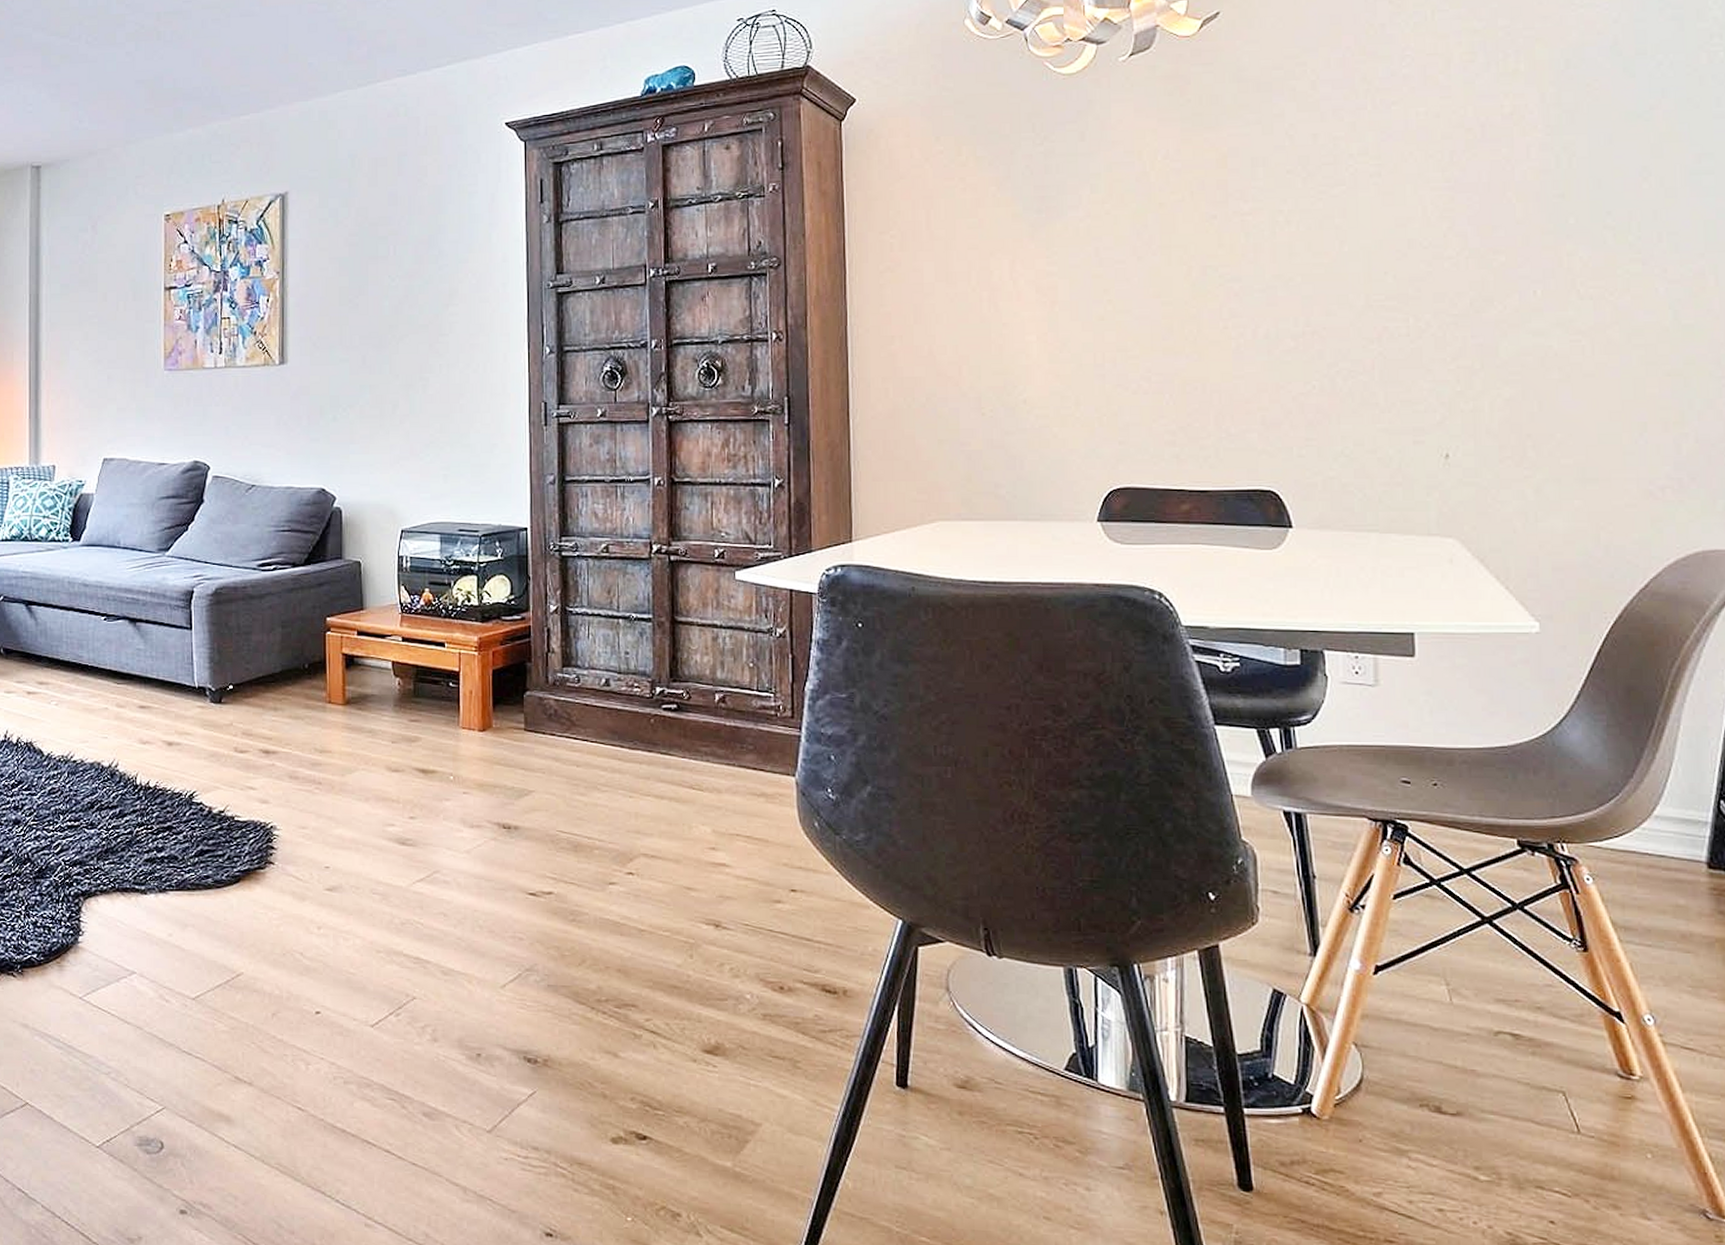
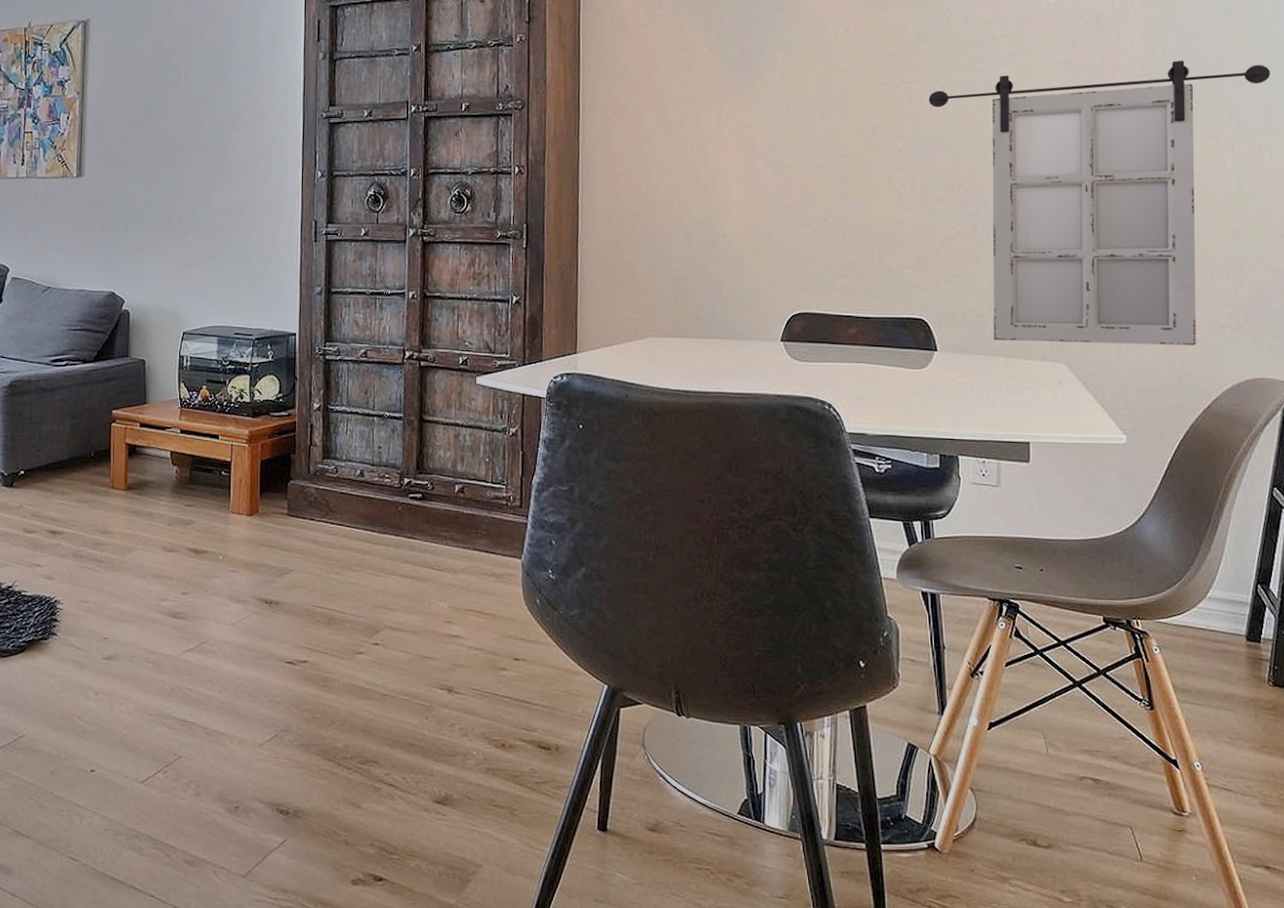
home mirror: none [1270,170,1713,513] -> present [928,60,1271,346]

